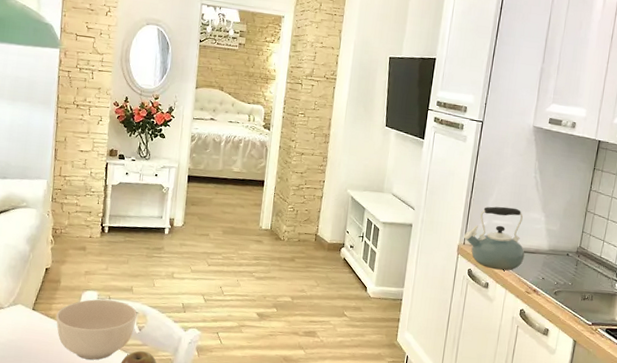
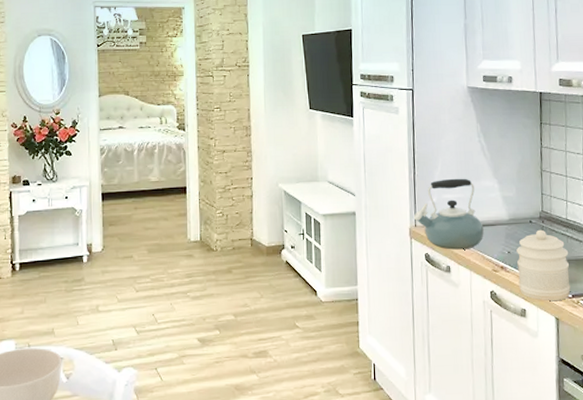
jar: none [546,262,597,326] -> present [516,229,571,302]

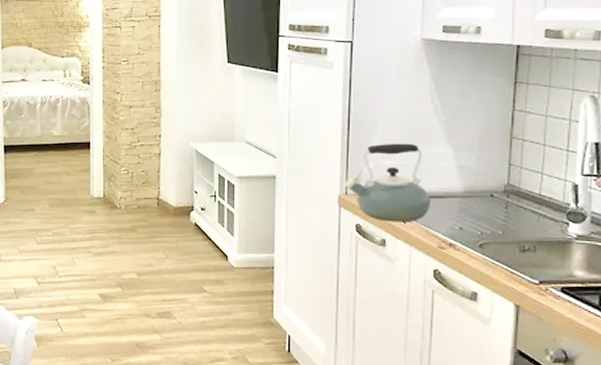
jar: present [516,229,571,302] -> none [469,205,540,287]

